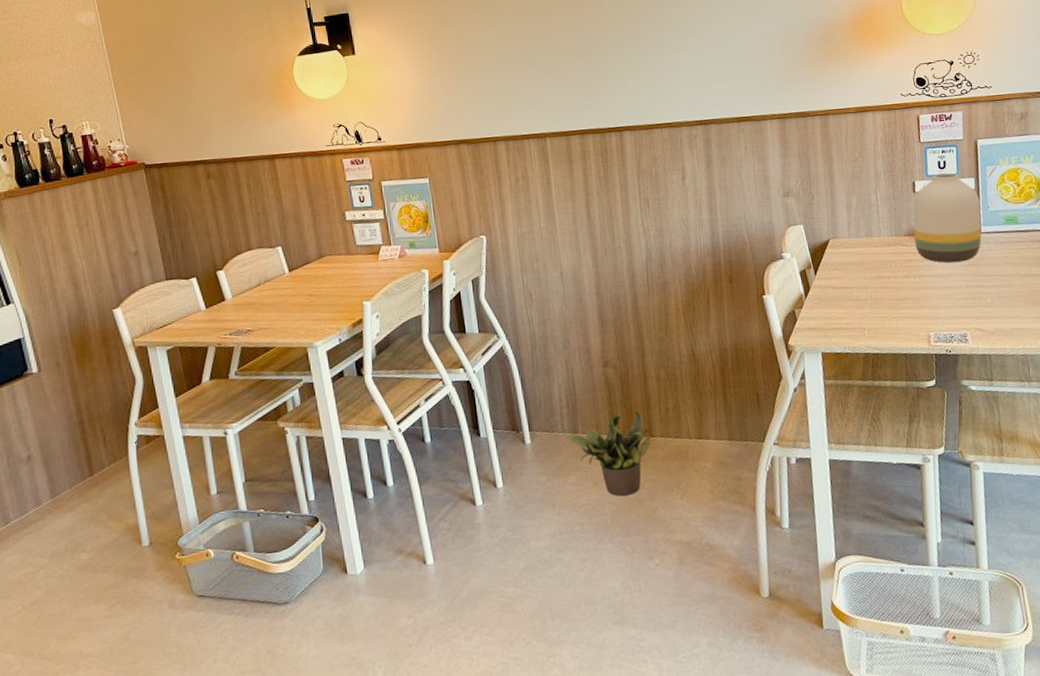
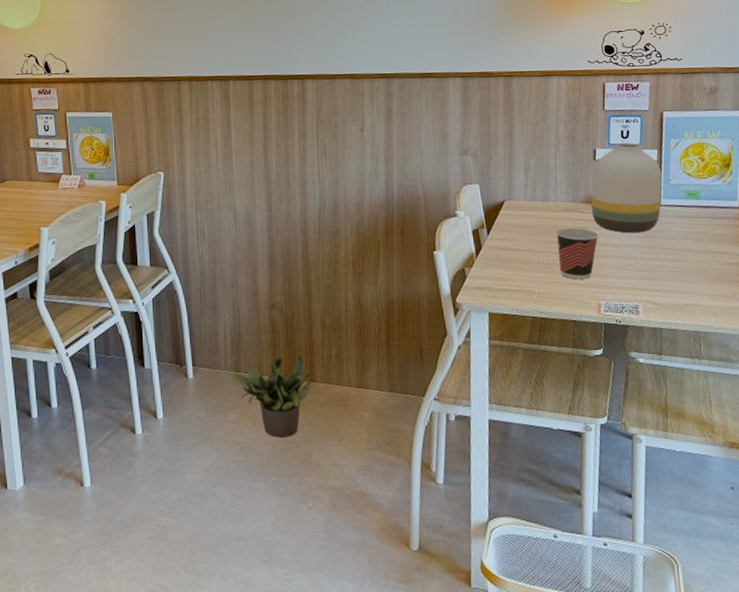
cup: none [881,261,924,313] -> present [555,227,599,280]

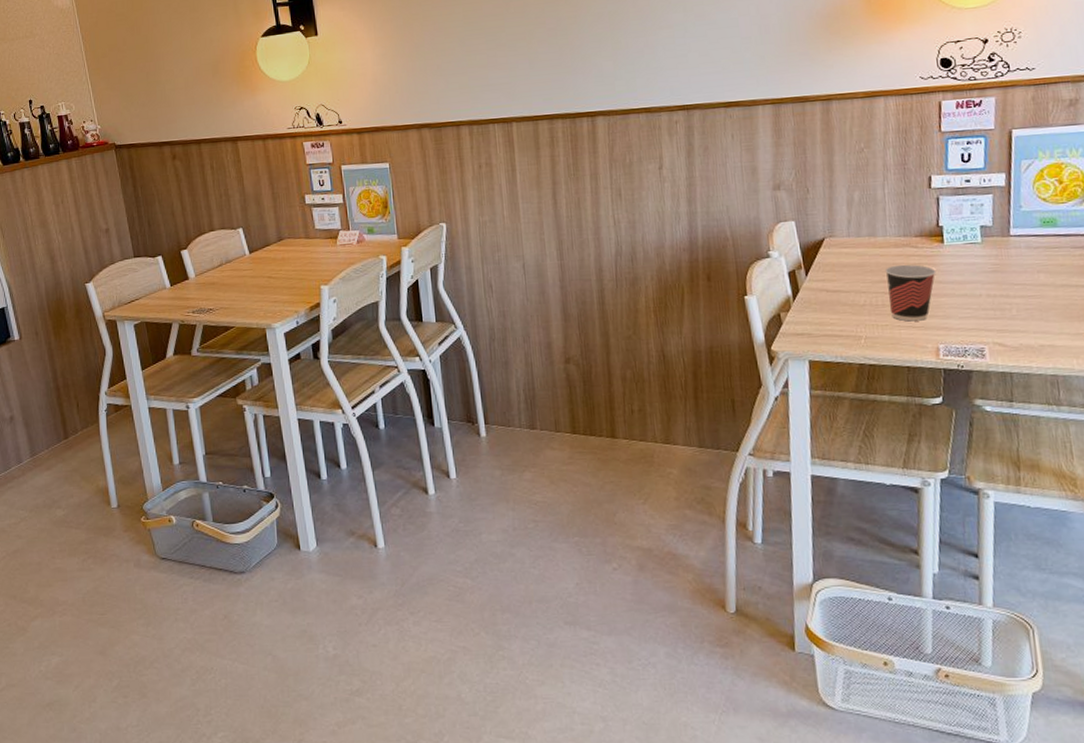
potted plant: present [227,354,312,438] -> none [522,409,613,497]
vase: present [591,143,662,234] -> none [926,167,1012,269]

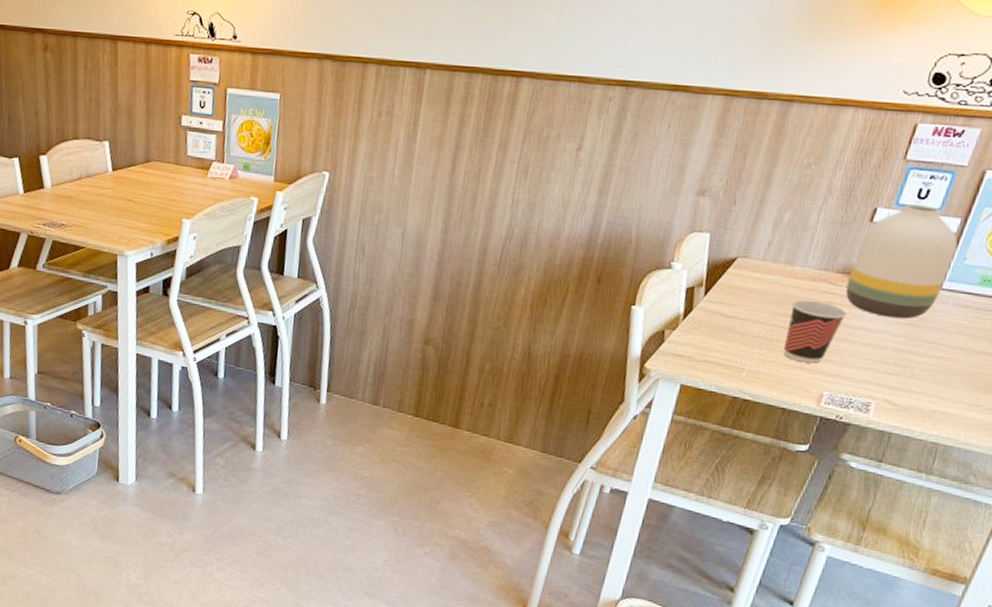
vase: none [926,167,1012,269] -> present [845,204,958,319]

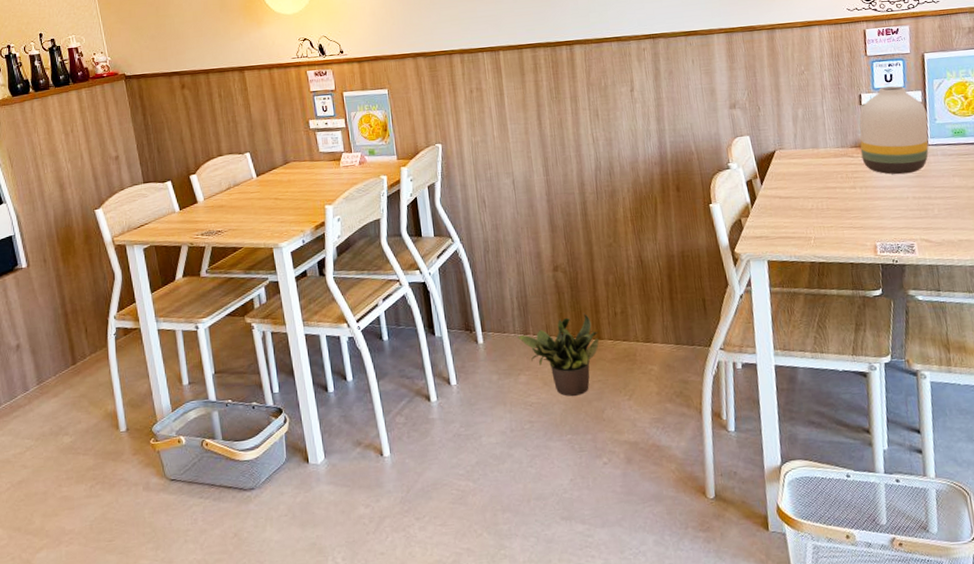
potted plant: none [364,396,457,480] -> present [516,313,599,396]
cup: present [783,300,848,364] -> none [827,172,870,223]

